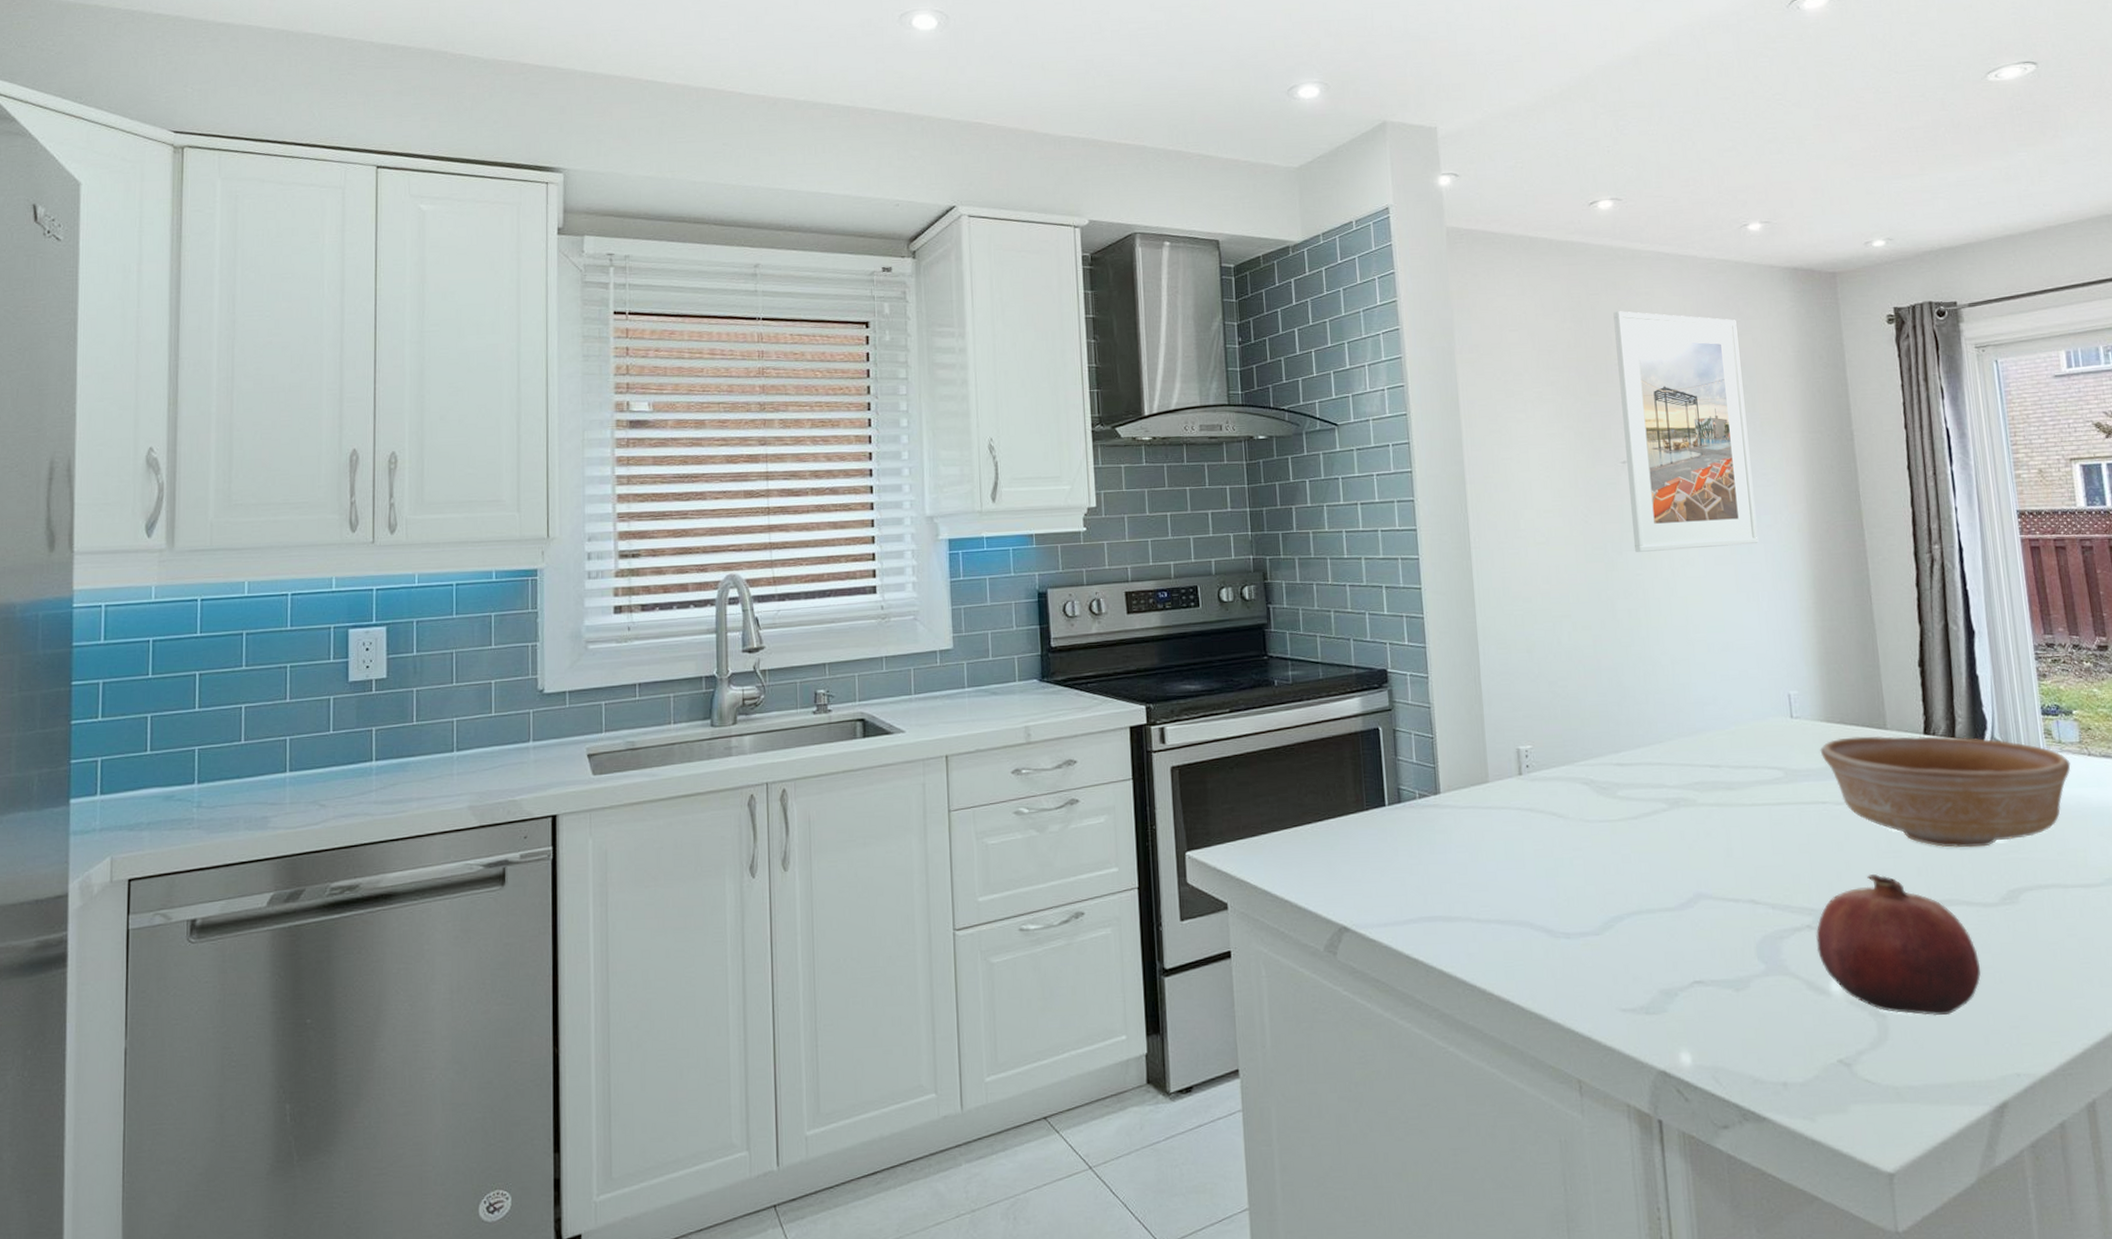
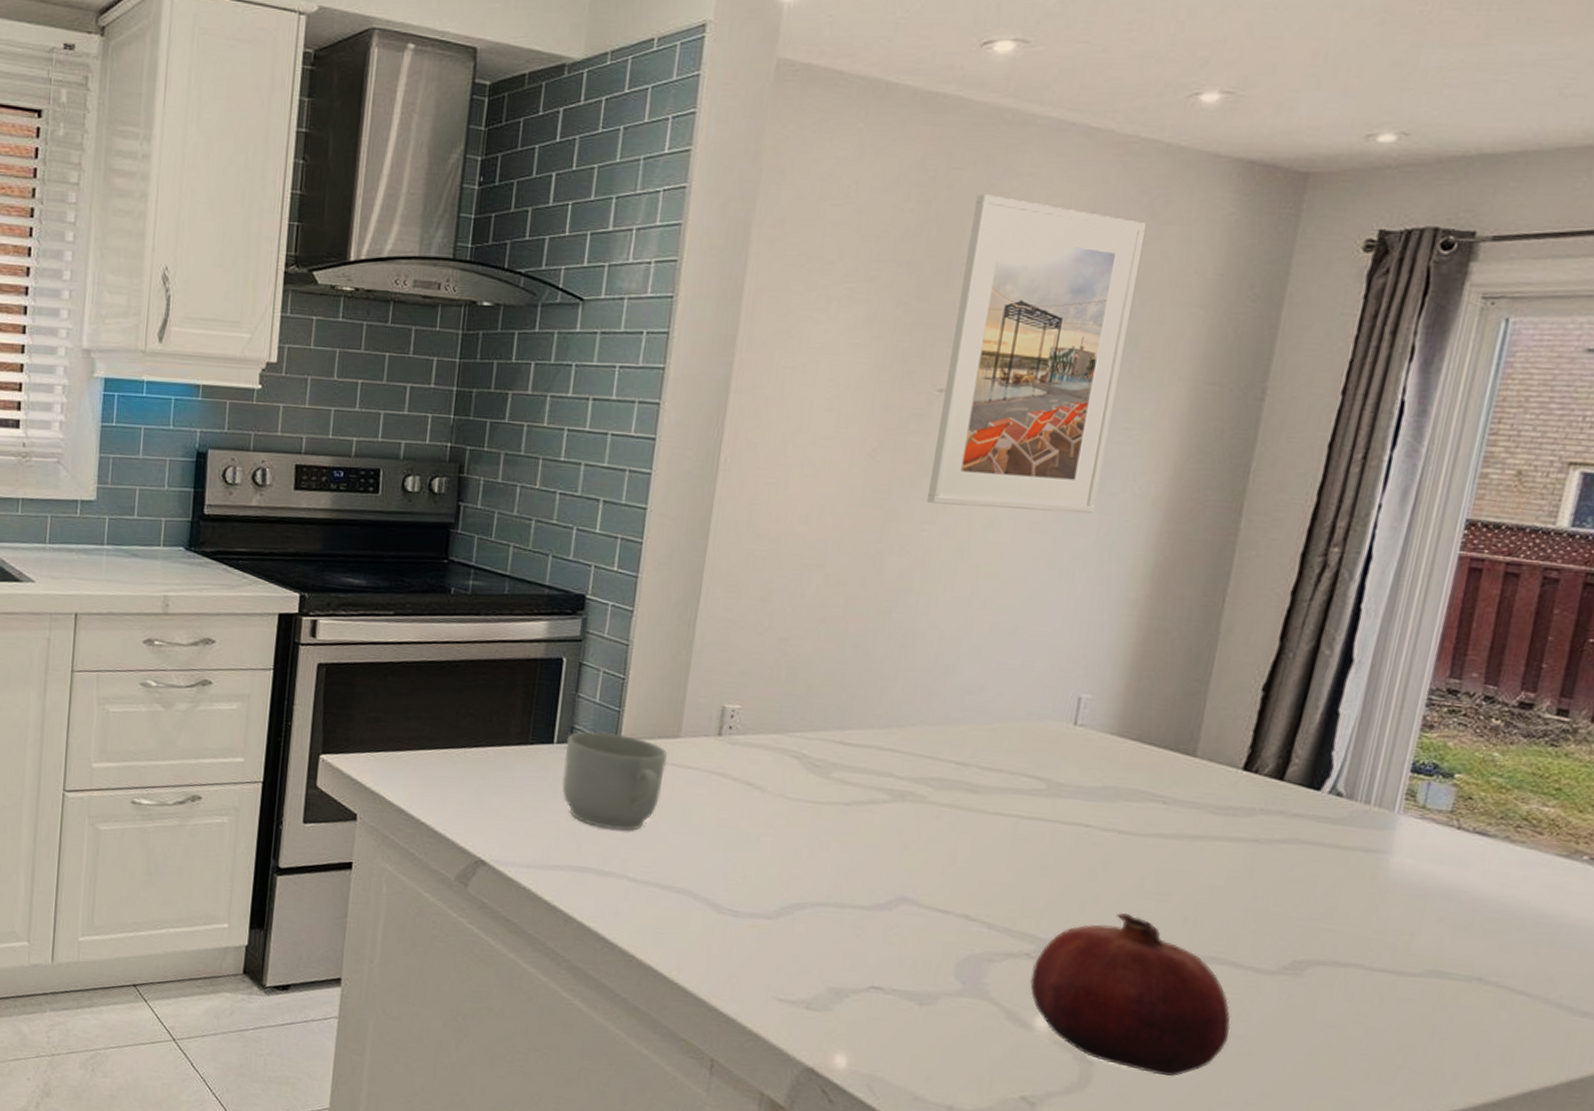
mug: none [1396,787,1484,877] -> present [561,731,667,831]
bowl: present [1820,735,2071,848] -> none [1100,757,1430,909]

